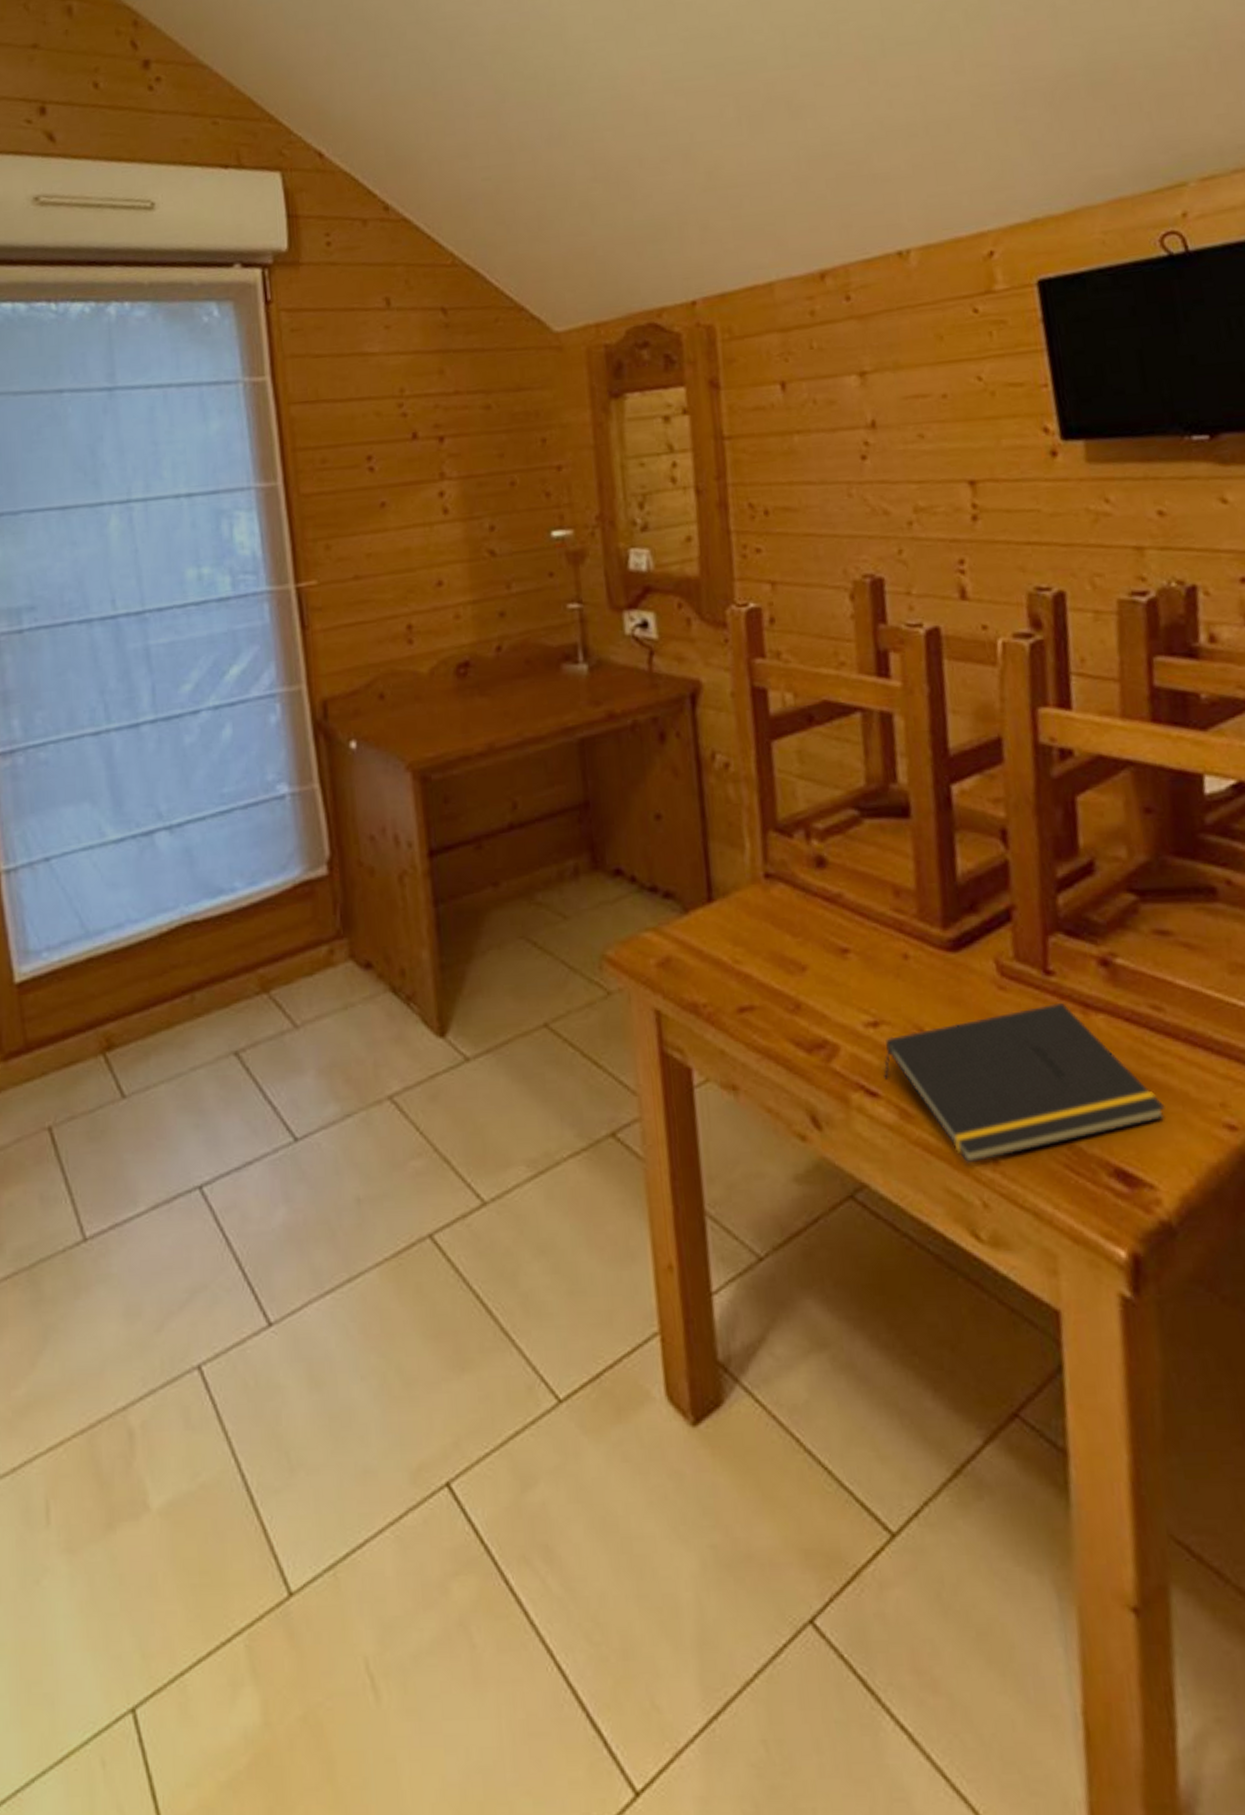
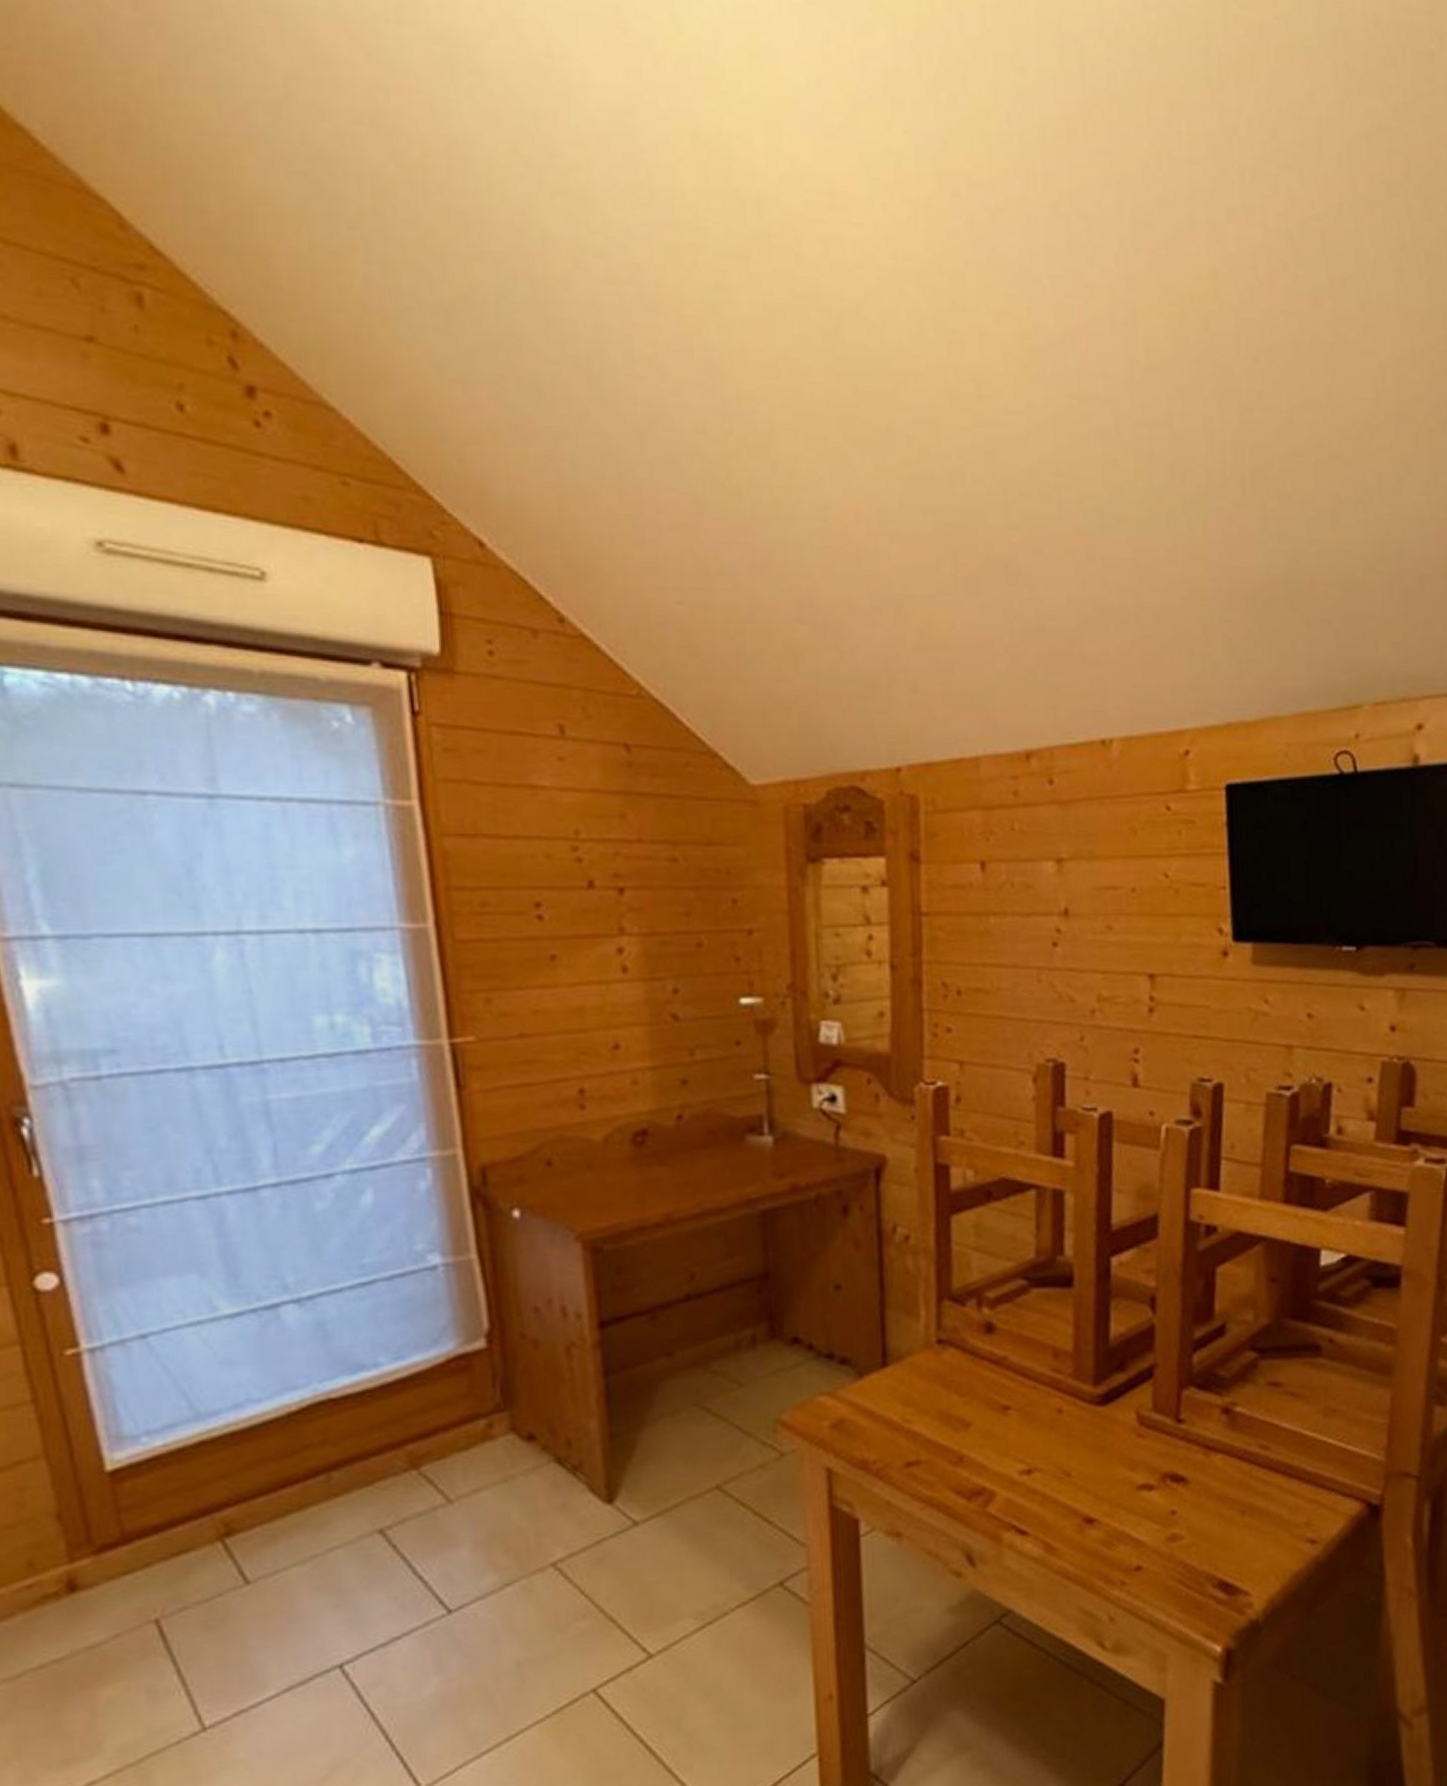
notepad: present [884,1002,1165,1164] -> none [1033,1446,1263,1586]

